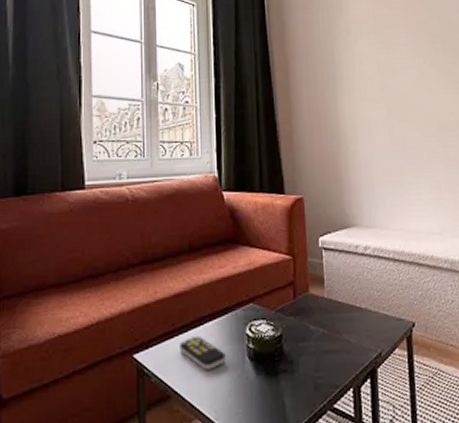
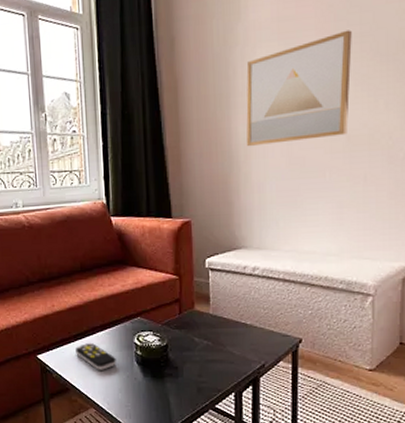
wall art: none [349,31,438,127] -> present [246,30,352,147]

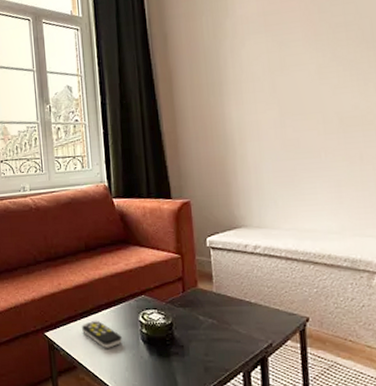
wall art: present [246,30,352,147] -> none [236,20,340,131]

